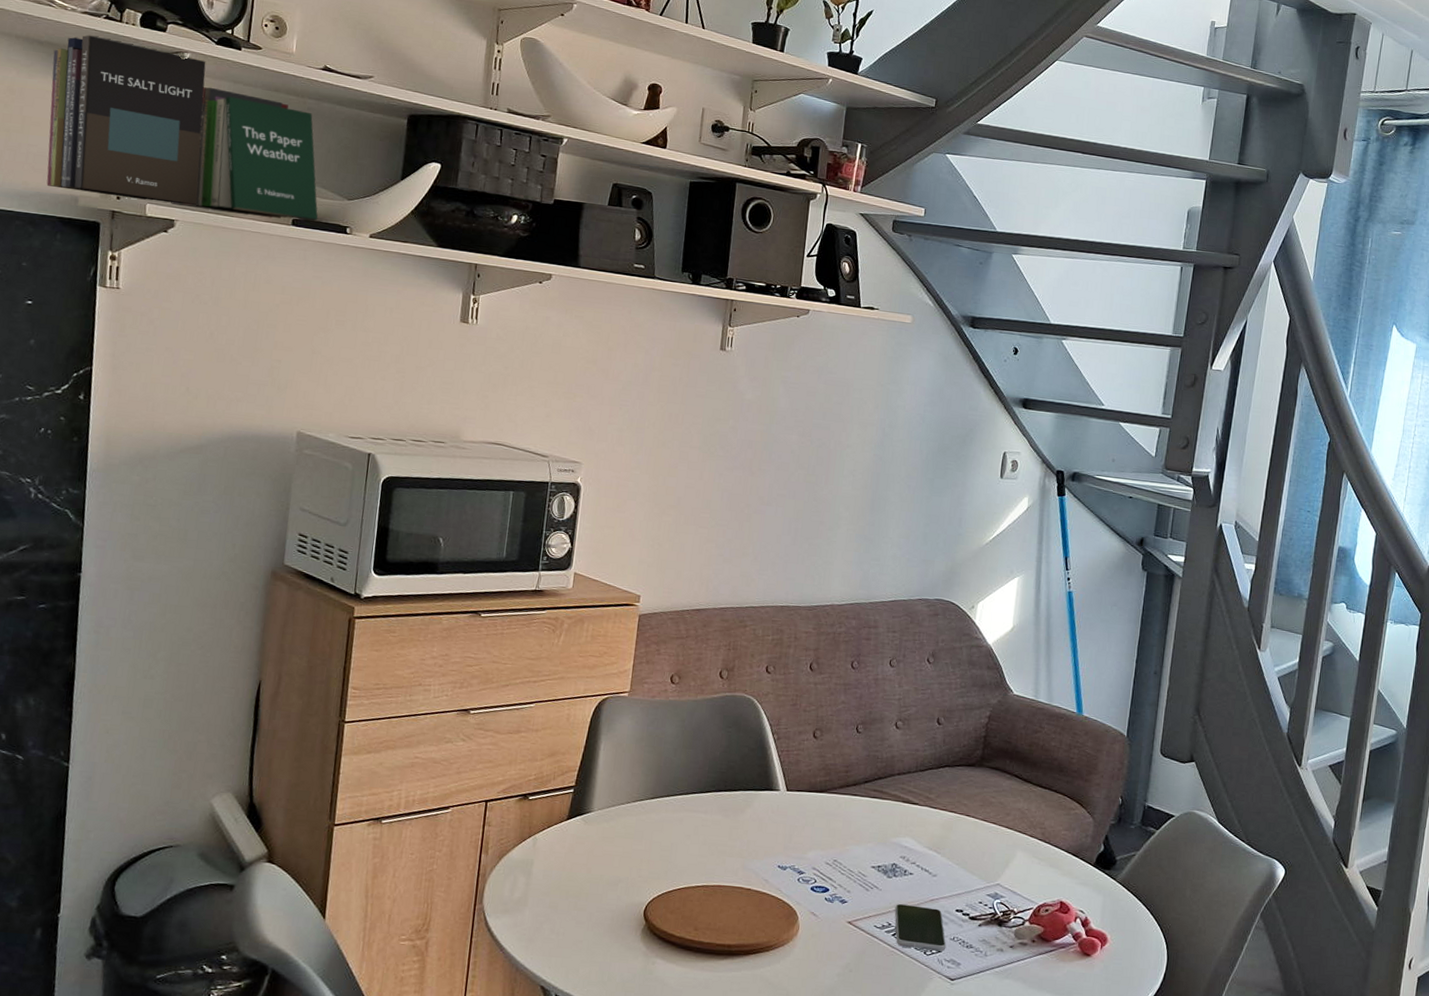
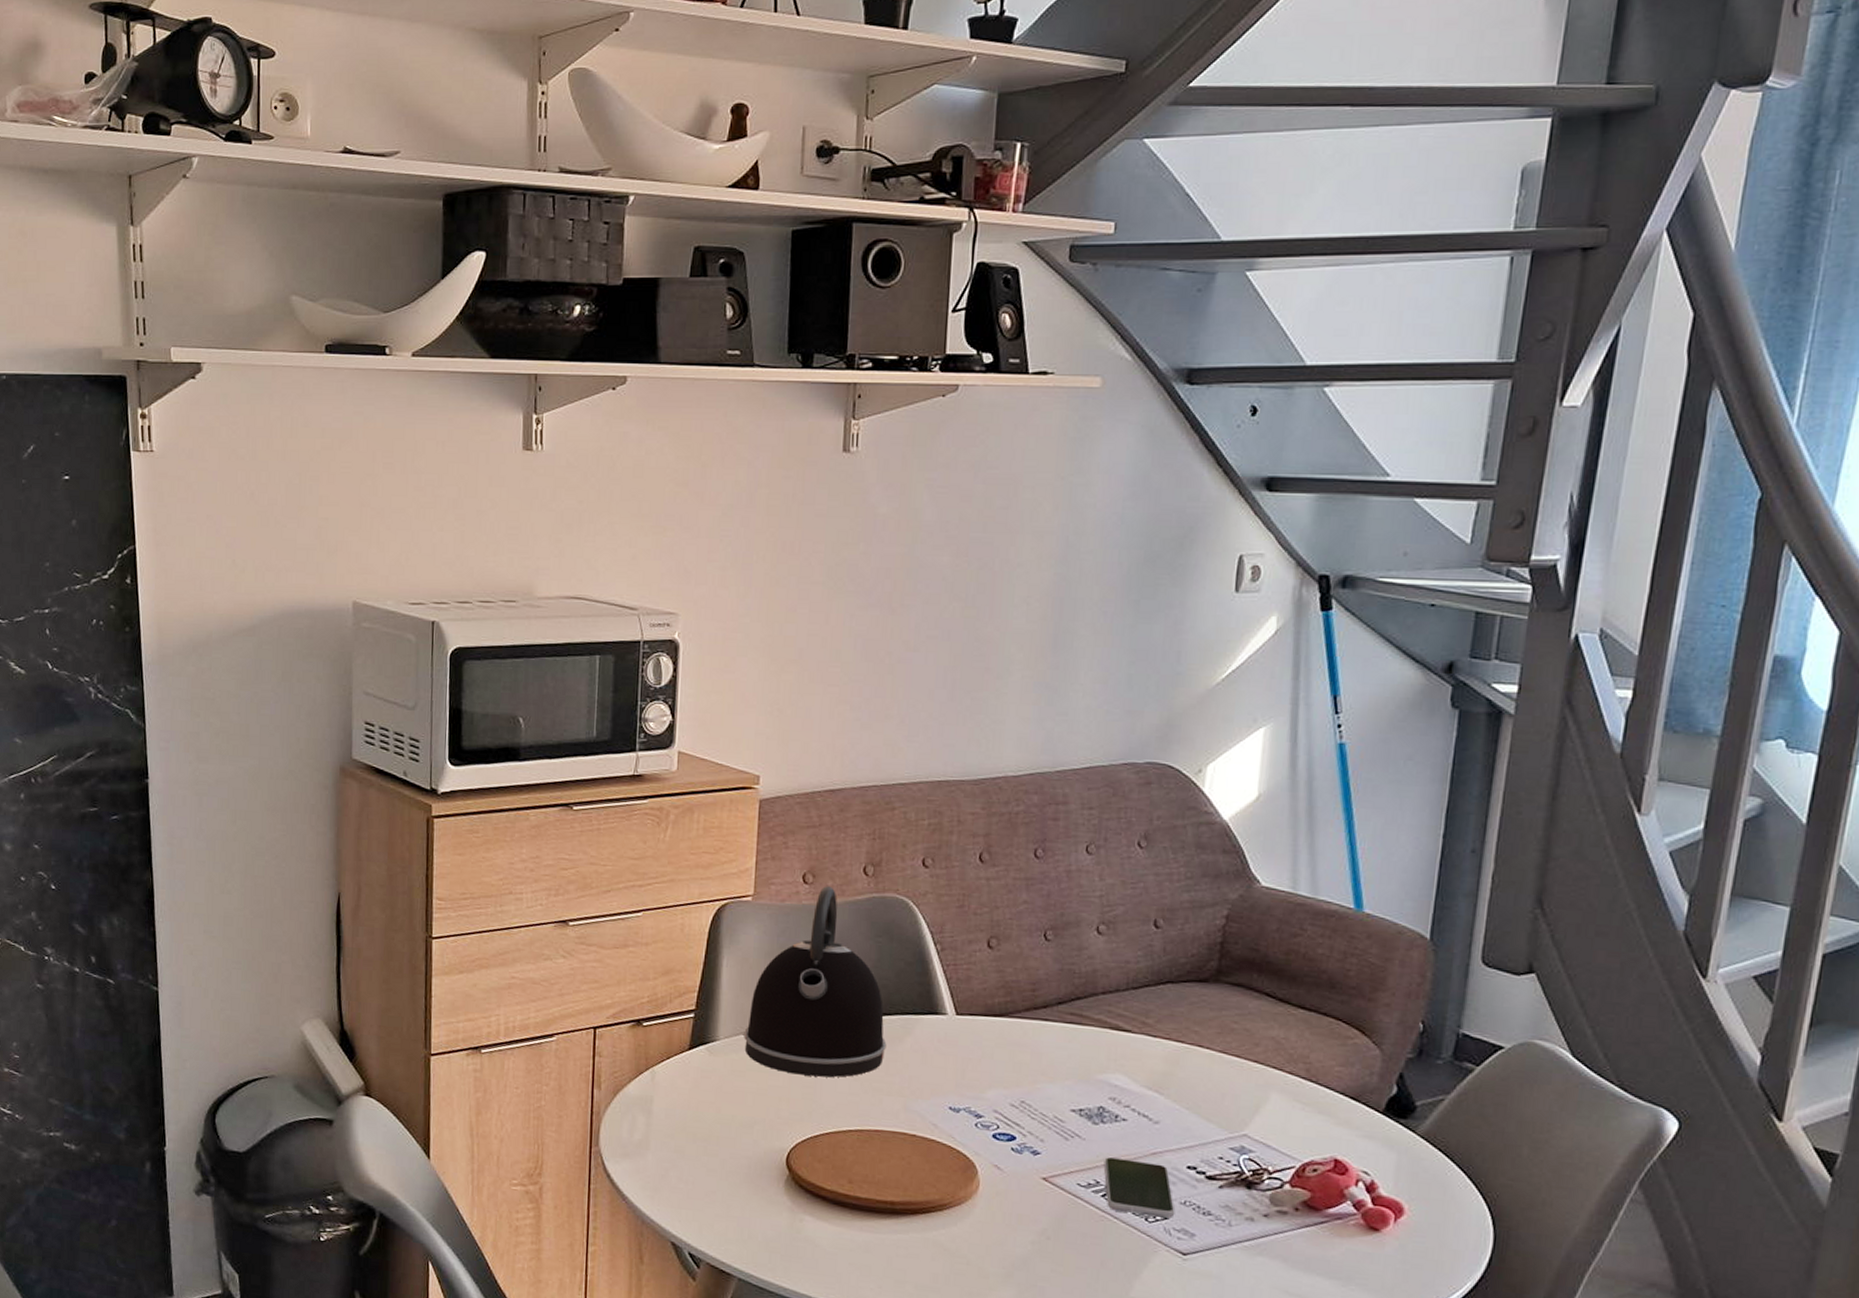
books: present [46,35,206,205] -> none [59,153,222,343]
books: present [171,87,318,221] -> none [195,195,353,347]
kettle: none [614,686,731,842] -> present [744,886,887,1078]

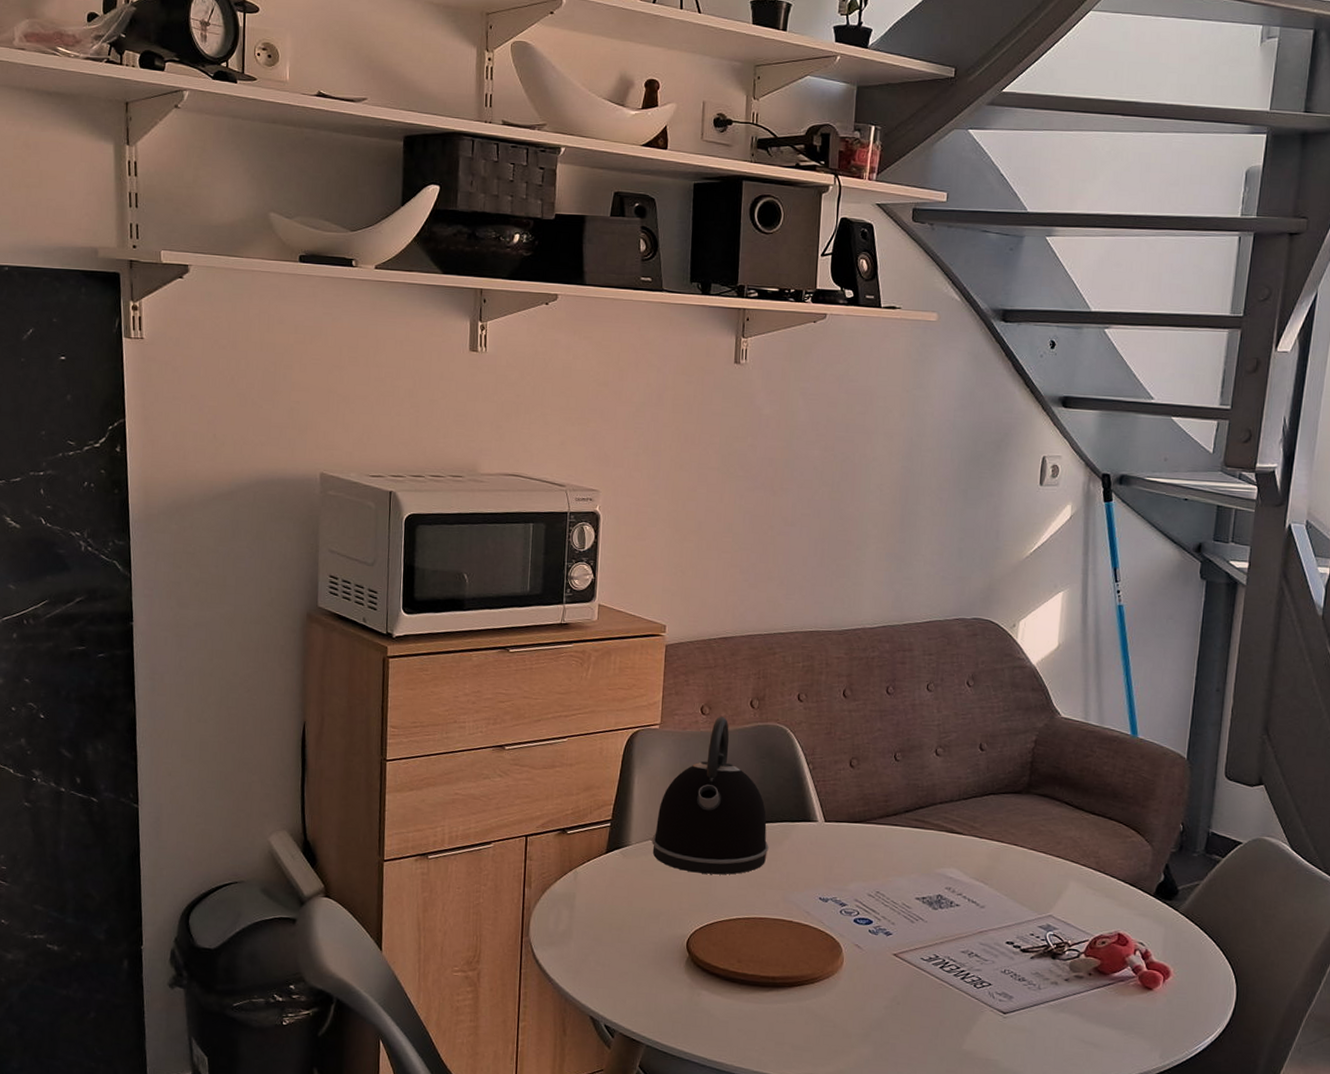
mobile phone: present [1103,1157,1175,1219] -> none [941,936,997,984]

